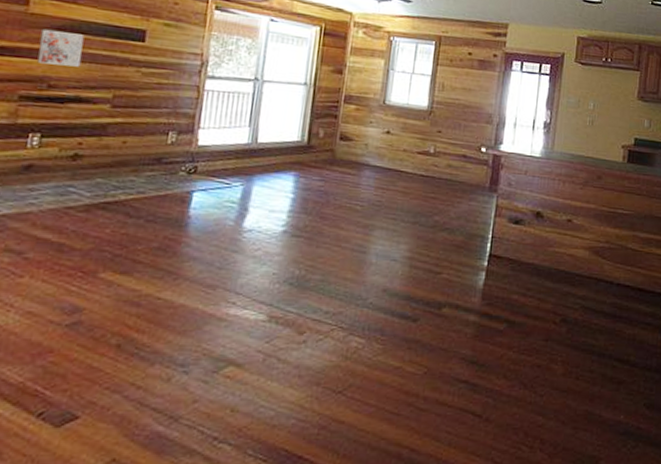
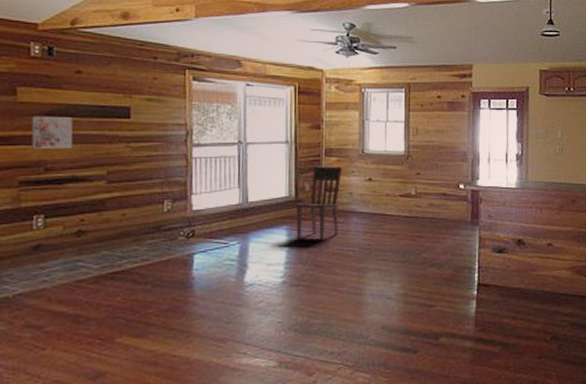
dining chair: none [303,112,360,192] -> present [295,166,342,241]

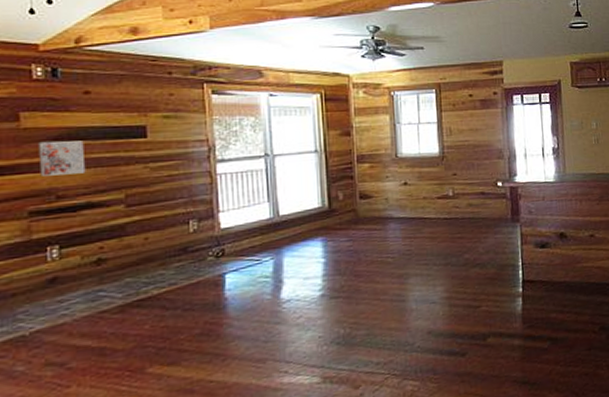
dining chair: present [295,166,342,241] -> none [329,172,376,252]

